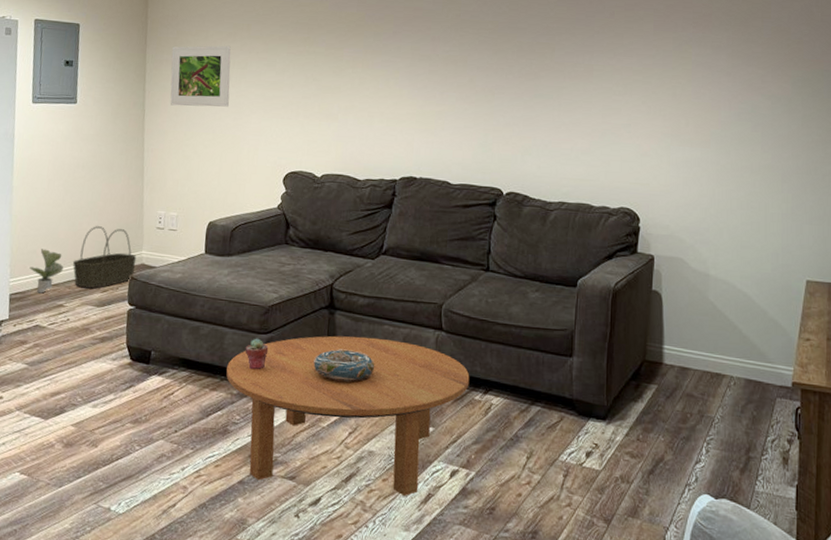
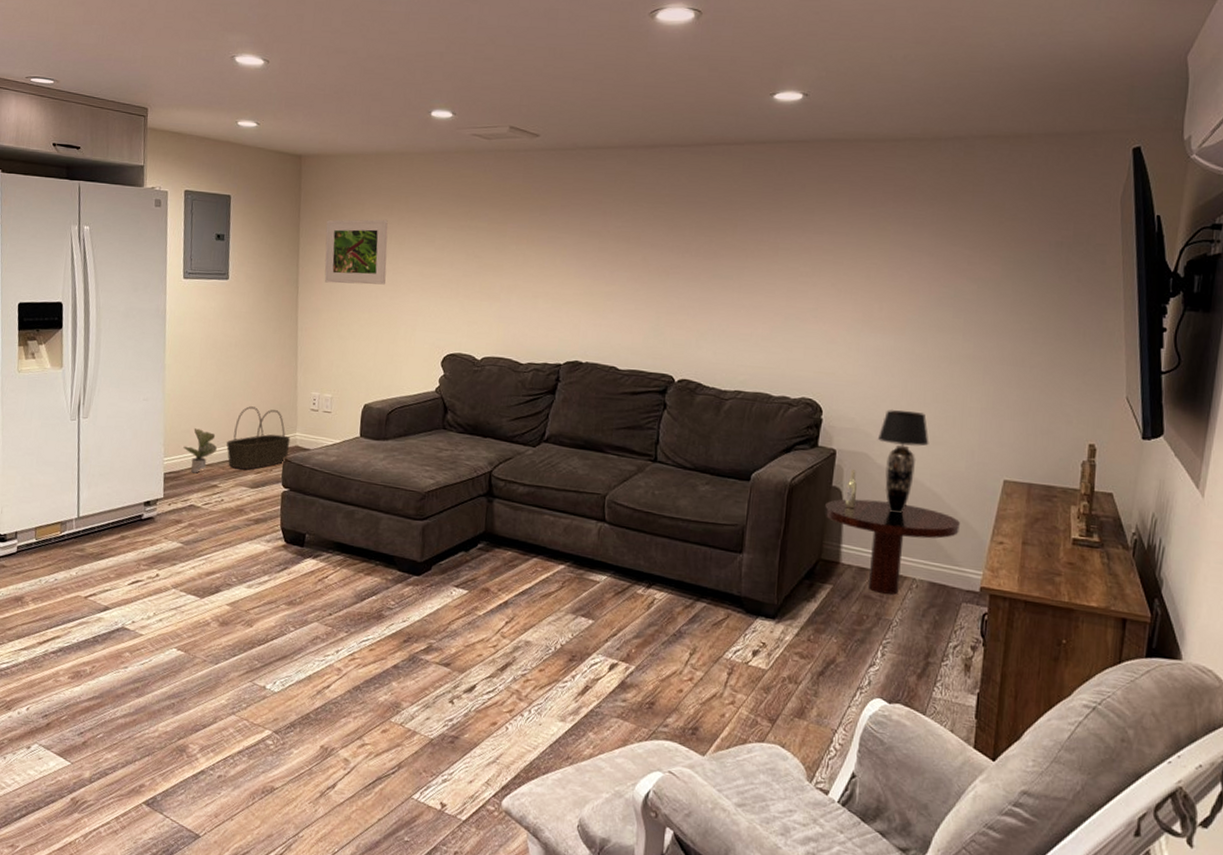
coffee table: present [226,335,470,497] -> none [381,524,633,688]
potted succulent: present [245,338,269,370] -> none [400,524,425,556]
decorative bowl: present [313,349,375,382] -> none [470,537,534,571]
coffee table: none [645,274,770,392] -> present [823,470,960,595]
table lamp: none [692,217,738,315] -> present [878,410,929,514]

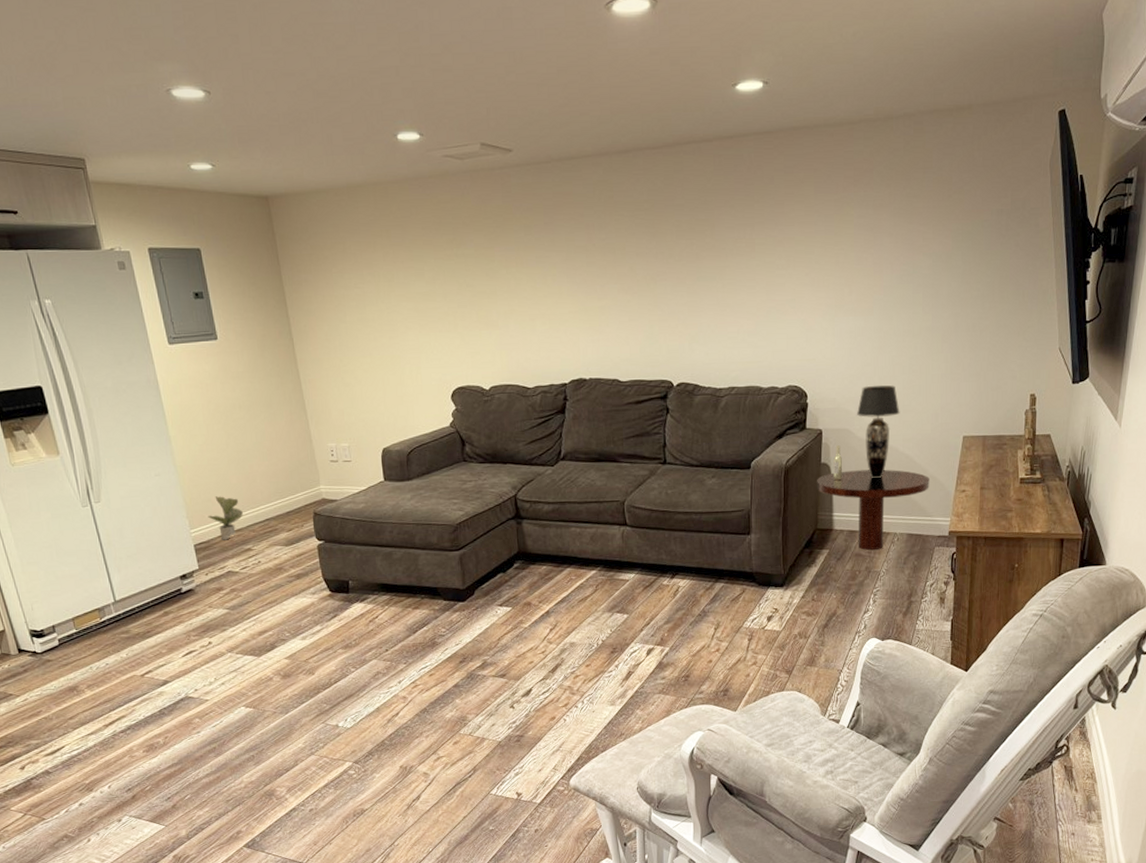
basket: present [226,406,291,469] -> none [251,466,316,529]
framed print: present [324,219,388,285] -> none [309,257,383,331]

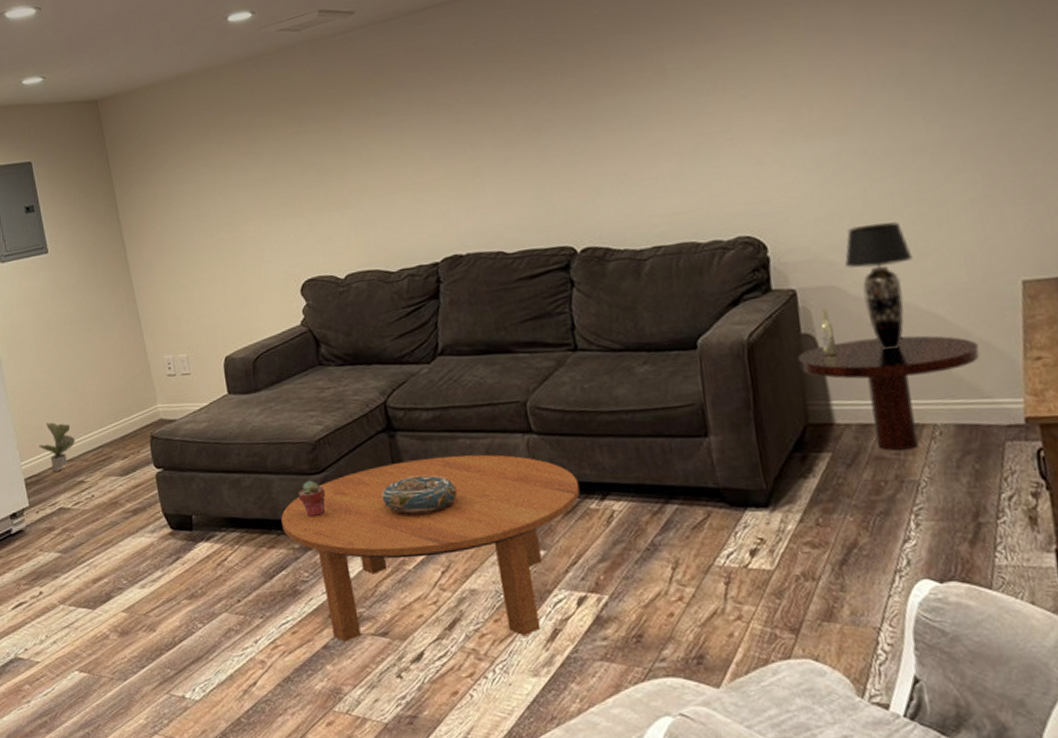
coffee table: none [425,540,657,682] -> present [281,454,580,642]
potted succulent: none [440,555,463,585] -> present [298,480,326,518]
decorative bowl: none [508,555,567,585] -> present [381,475,458,514]

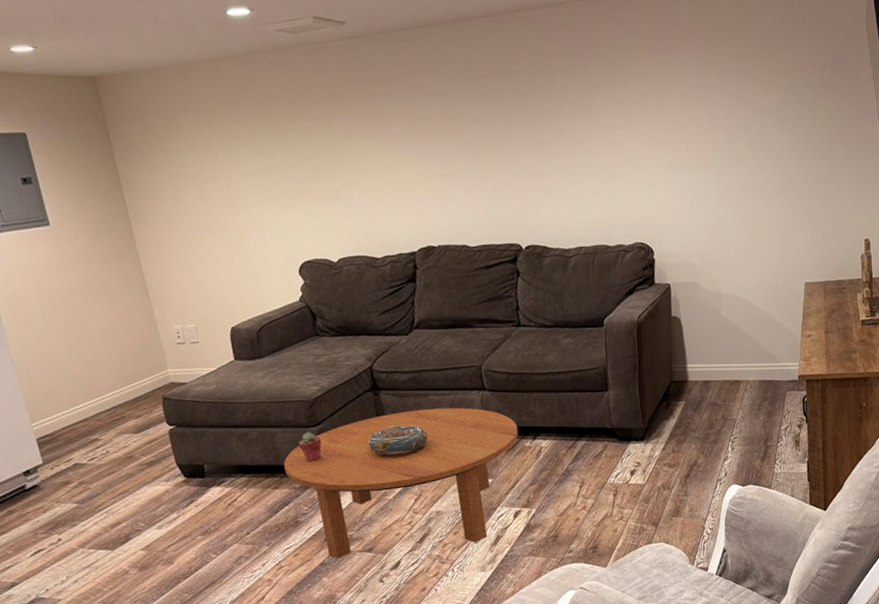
potted plant: present [39,422,76,473] -> none [50,386,88,432]
coffee table: present [797,308,980,451] -> none [668,298,777,399]
table lamp: present [845,222,913,351] -> none [702,237,744,329]

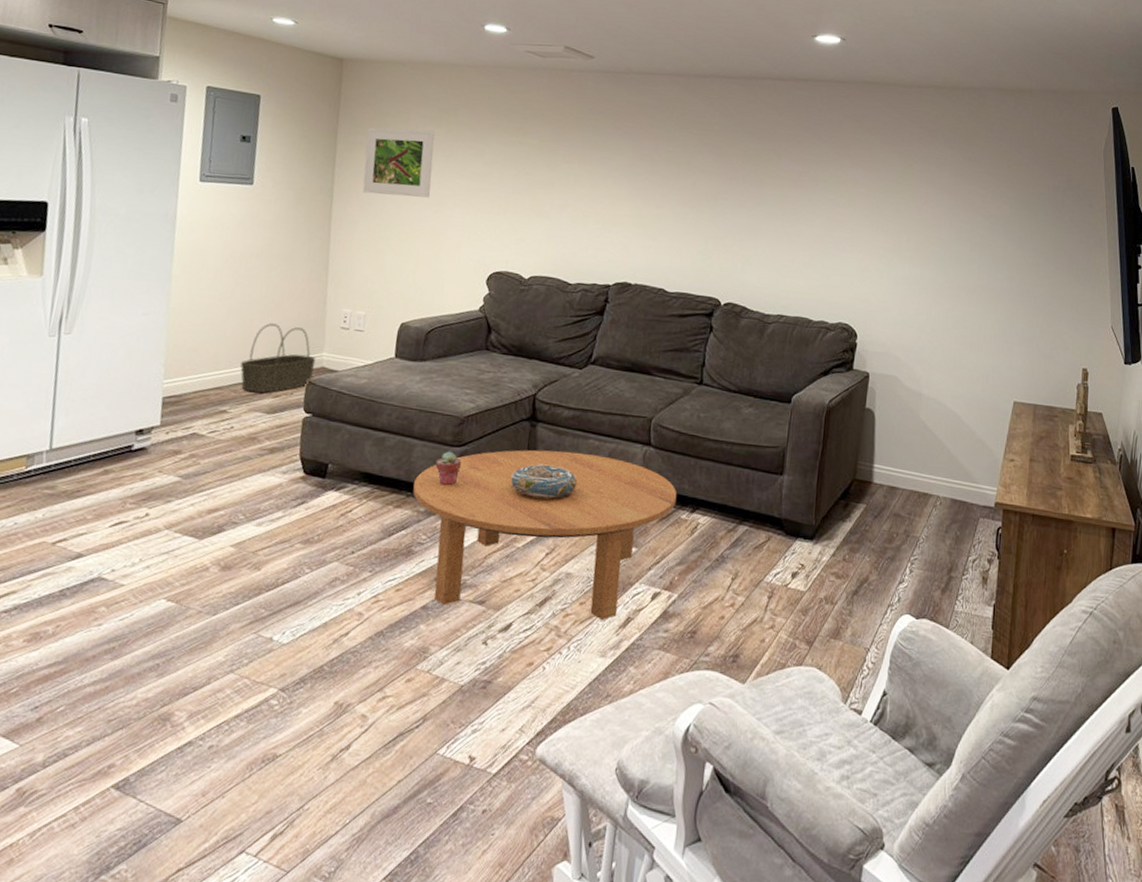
basket: none [95,351,165,418] -> present [240,323,316,393]
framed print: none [142,134,223,211] -> present [362,127,435,198]

